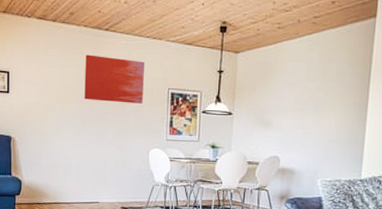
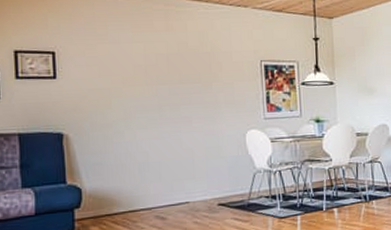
wall art: present [84,54,144,104] -> none [157,27,232,81]

